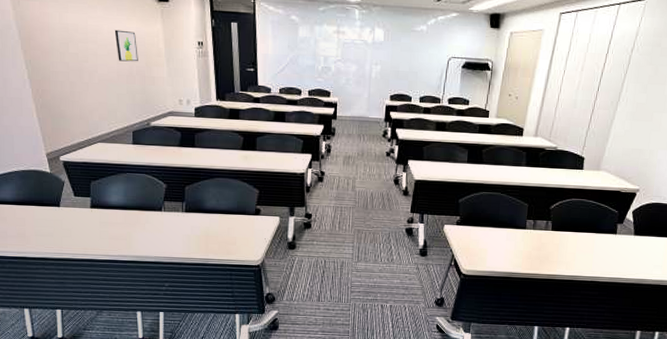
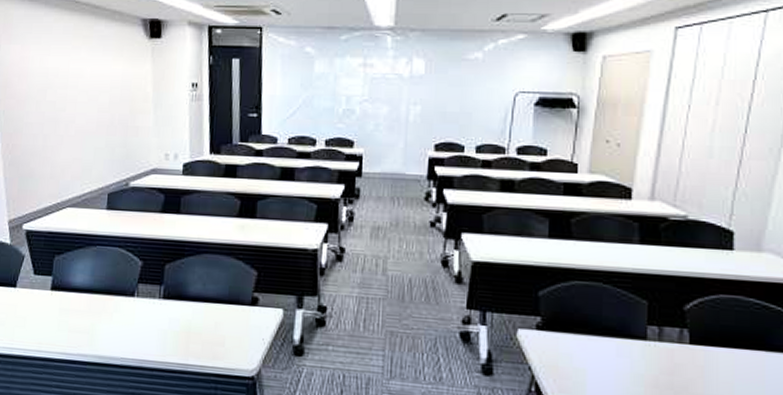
wall art: present [114,29,138,62] -> none [98,72,122,110]

